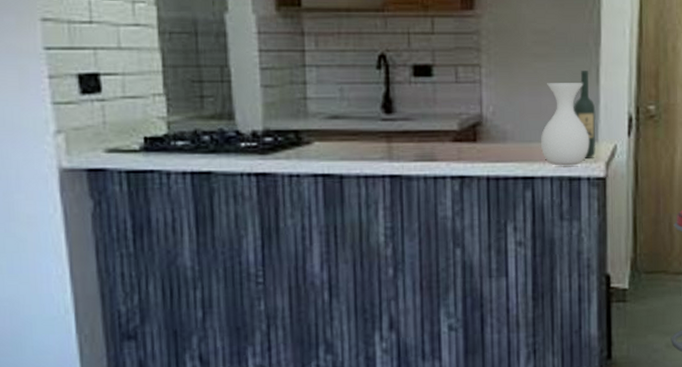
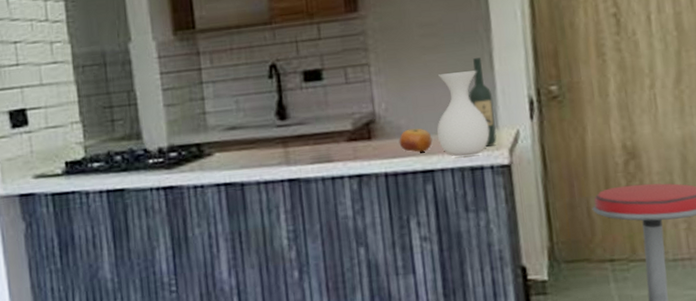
fruit: none [503,134,535,158] -> present [399,128,433,152]

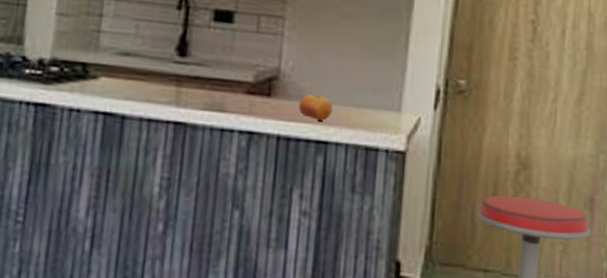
vase: present [436,70,490,157] -> none [338,44,392,135]
wine bottle: present [468,58,497,147] -> none [378,35,402,129]

